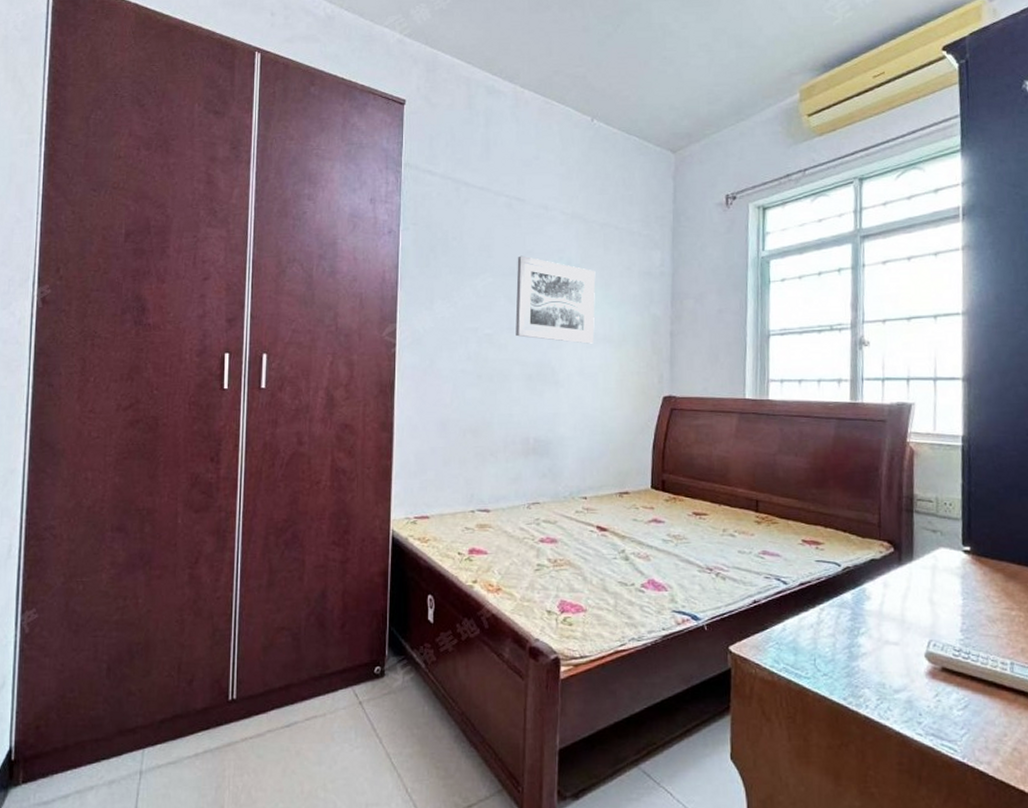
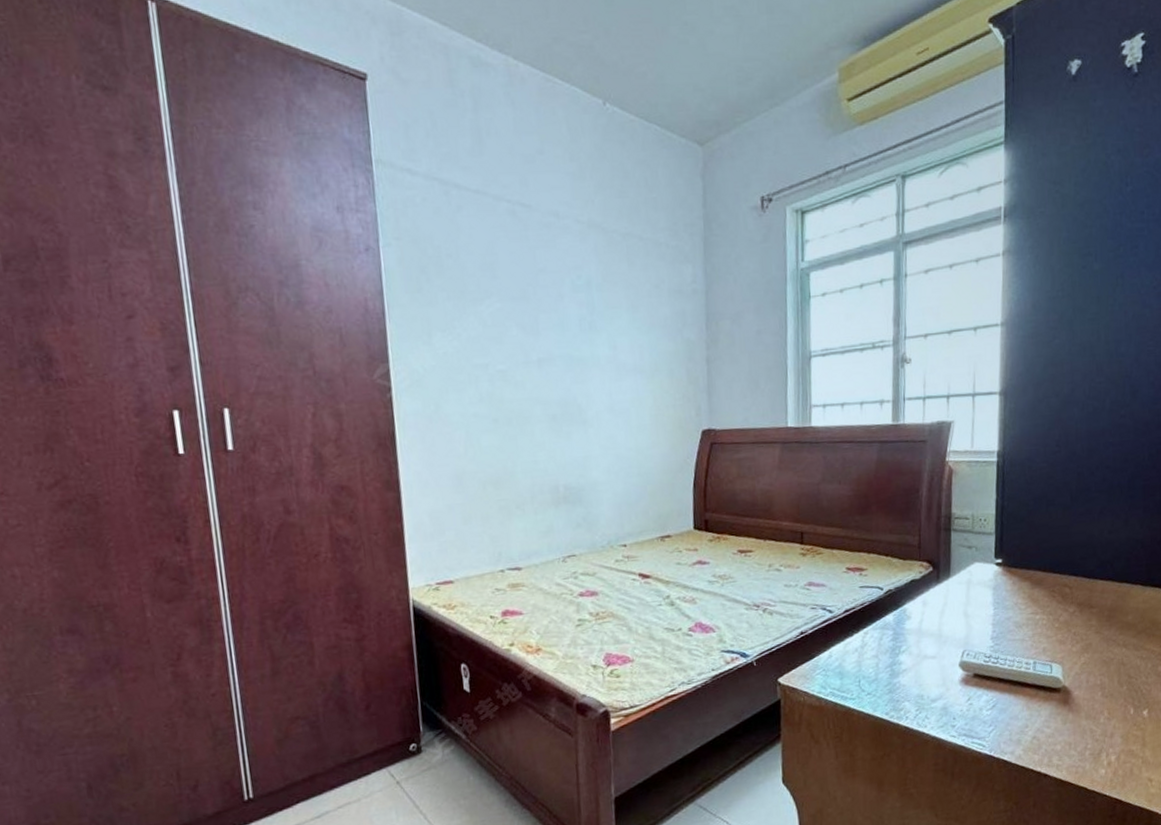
wall art: present [515,255,596,344] -> none [527,275,623,376]

